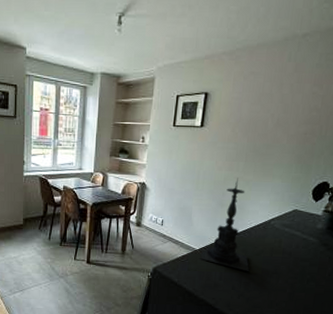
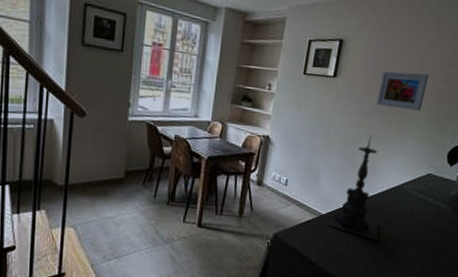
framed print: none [241,118,292,153] -> present [376,71,429,111]

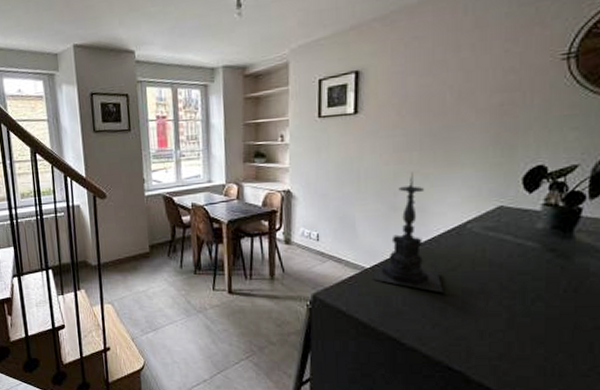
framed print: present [376,71,429,111] -> none [412,87,479,136]

